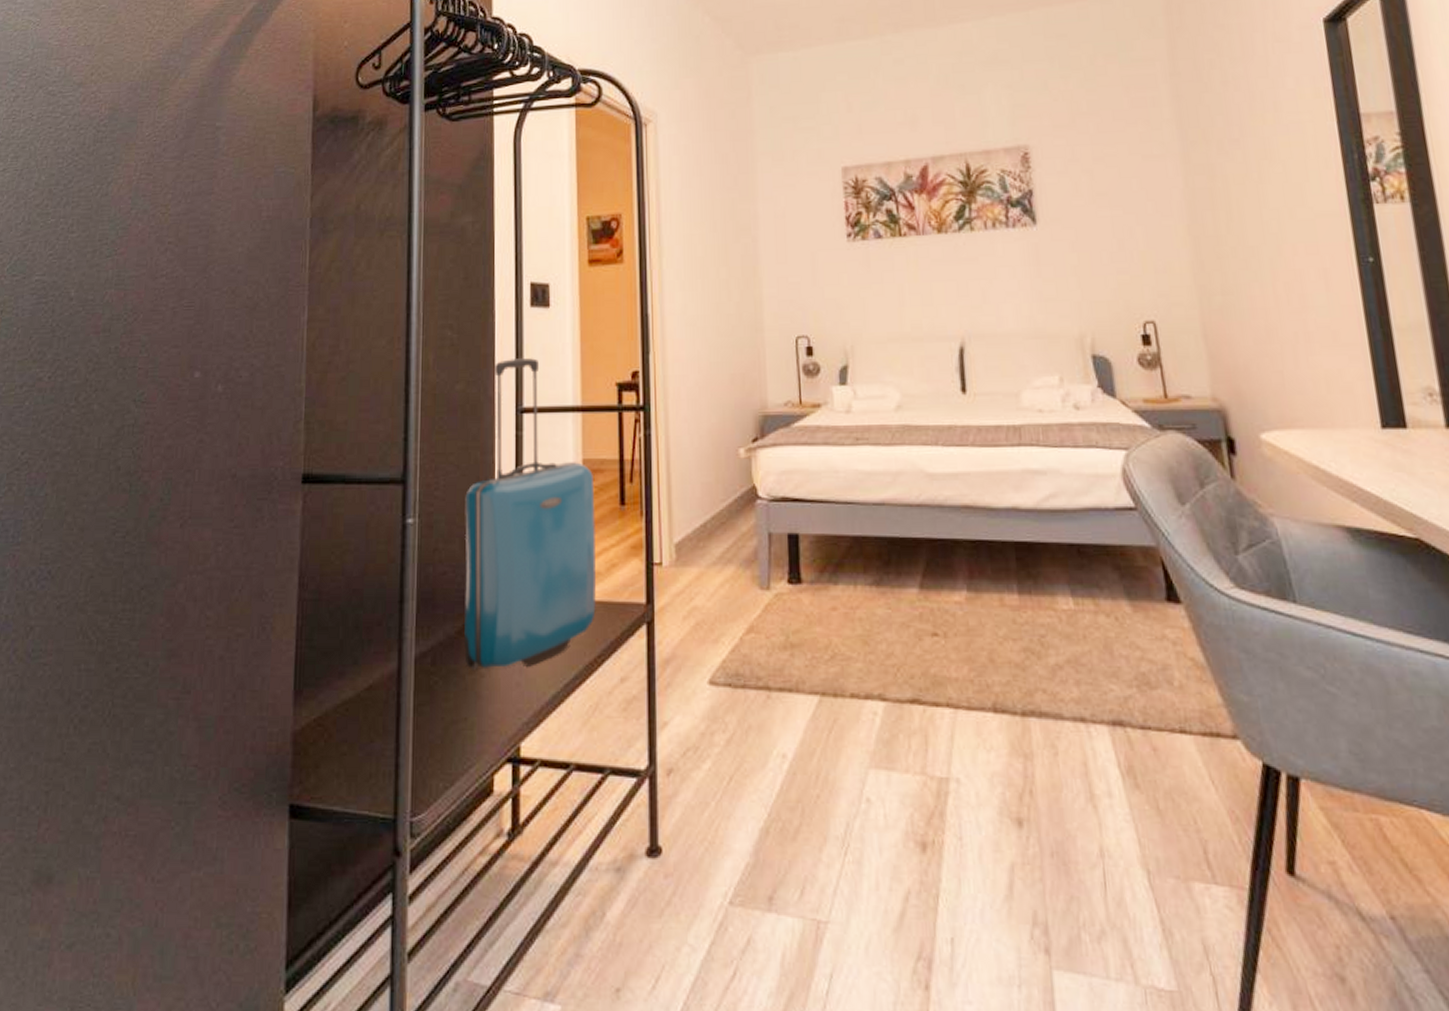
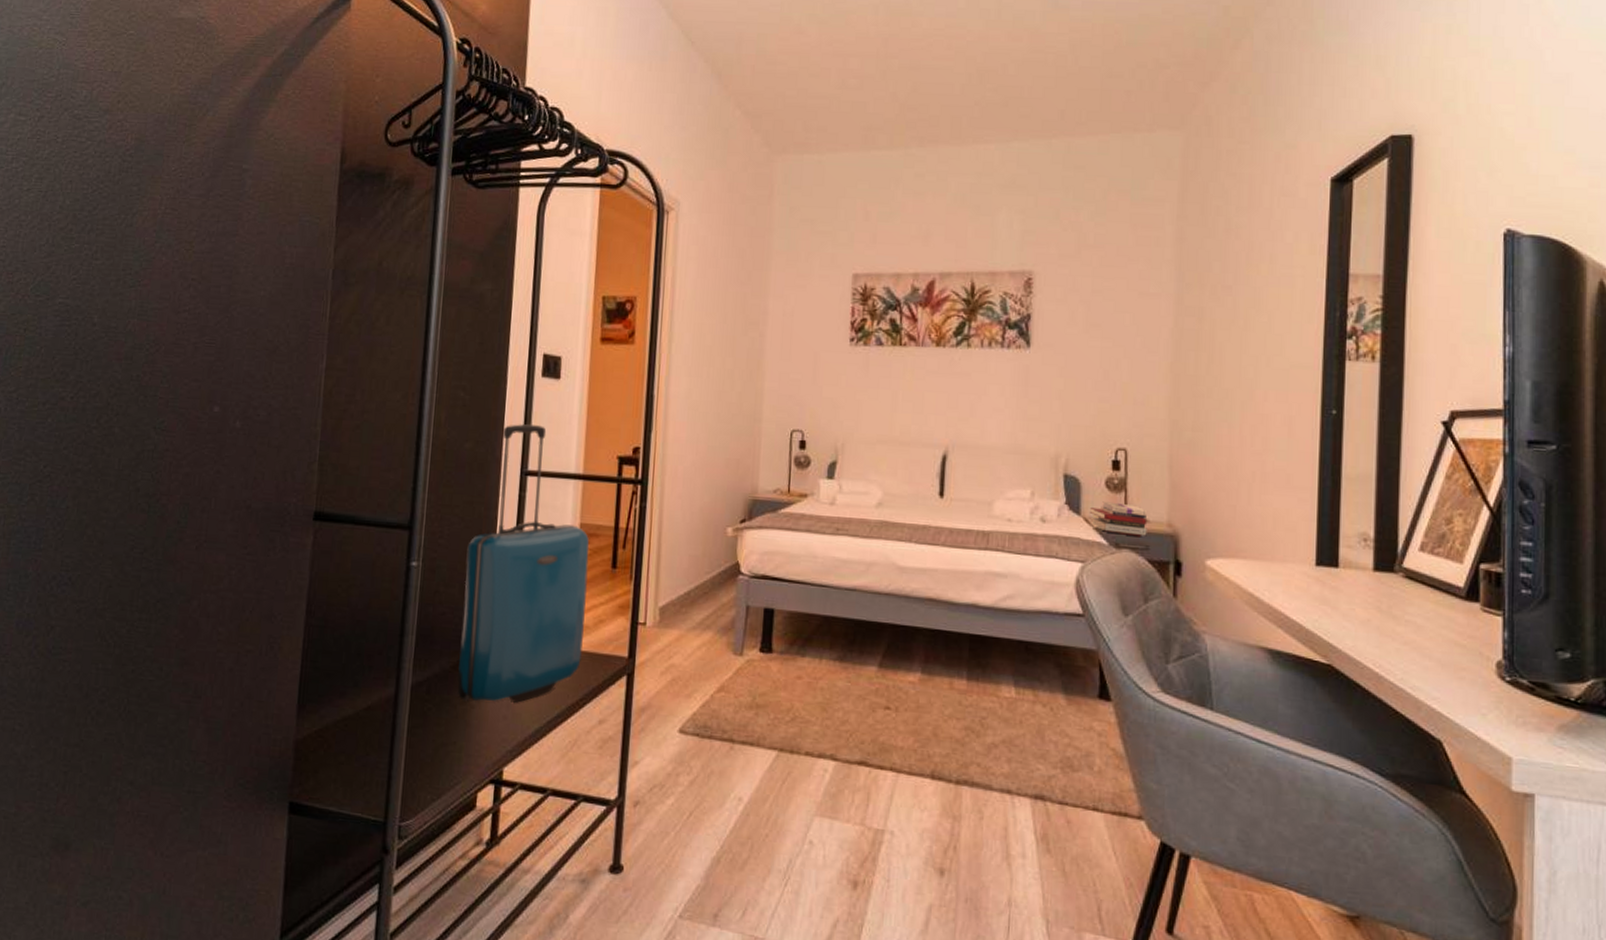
books: none [1126,380,1191,416] -> present [1090,501,1148,537]

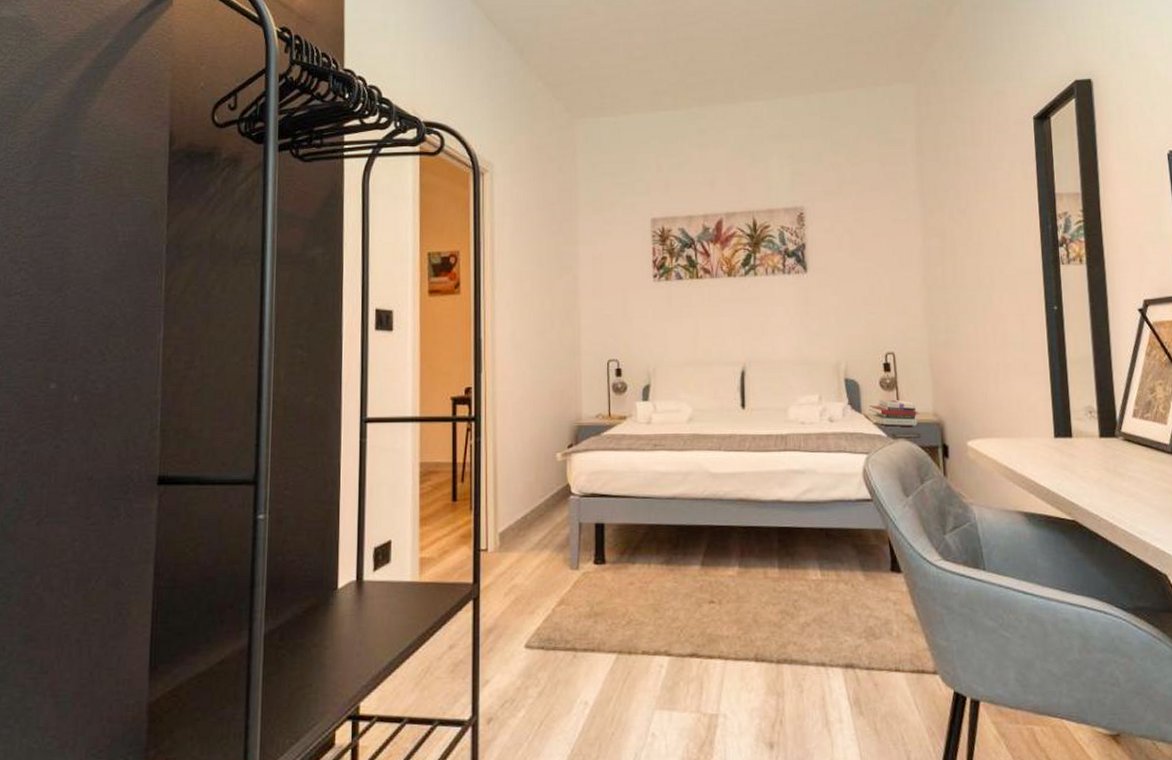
suitcase: present [457,424,589,703] -> none [309,375,430,643]

